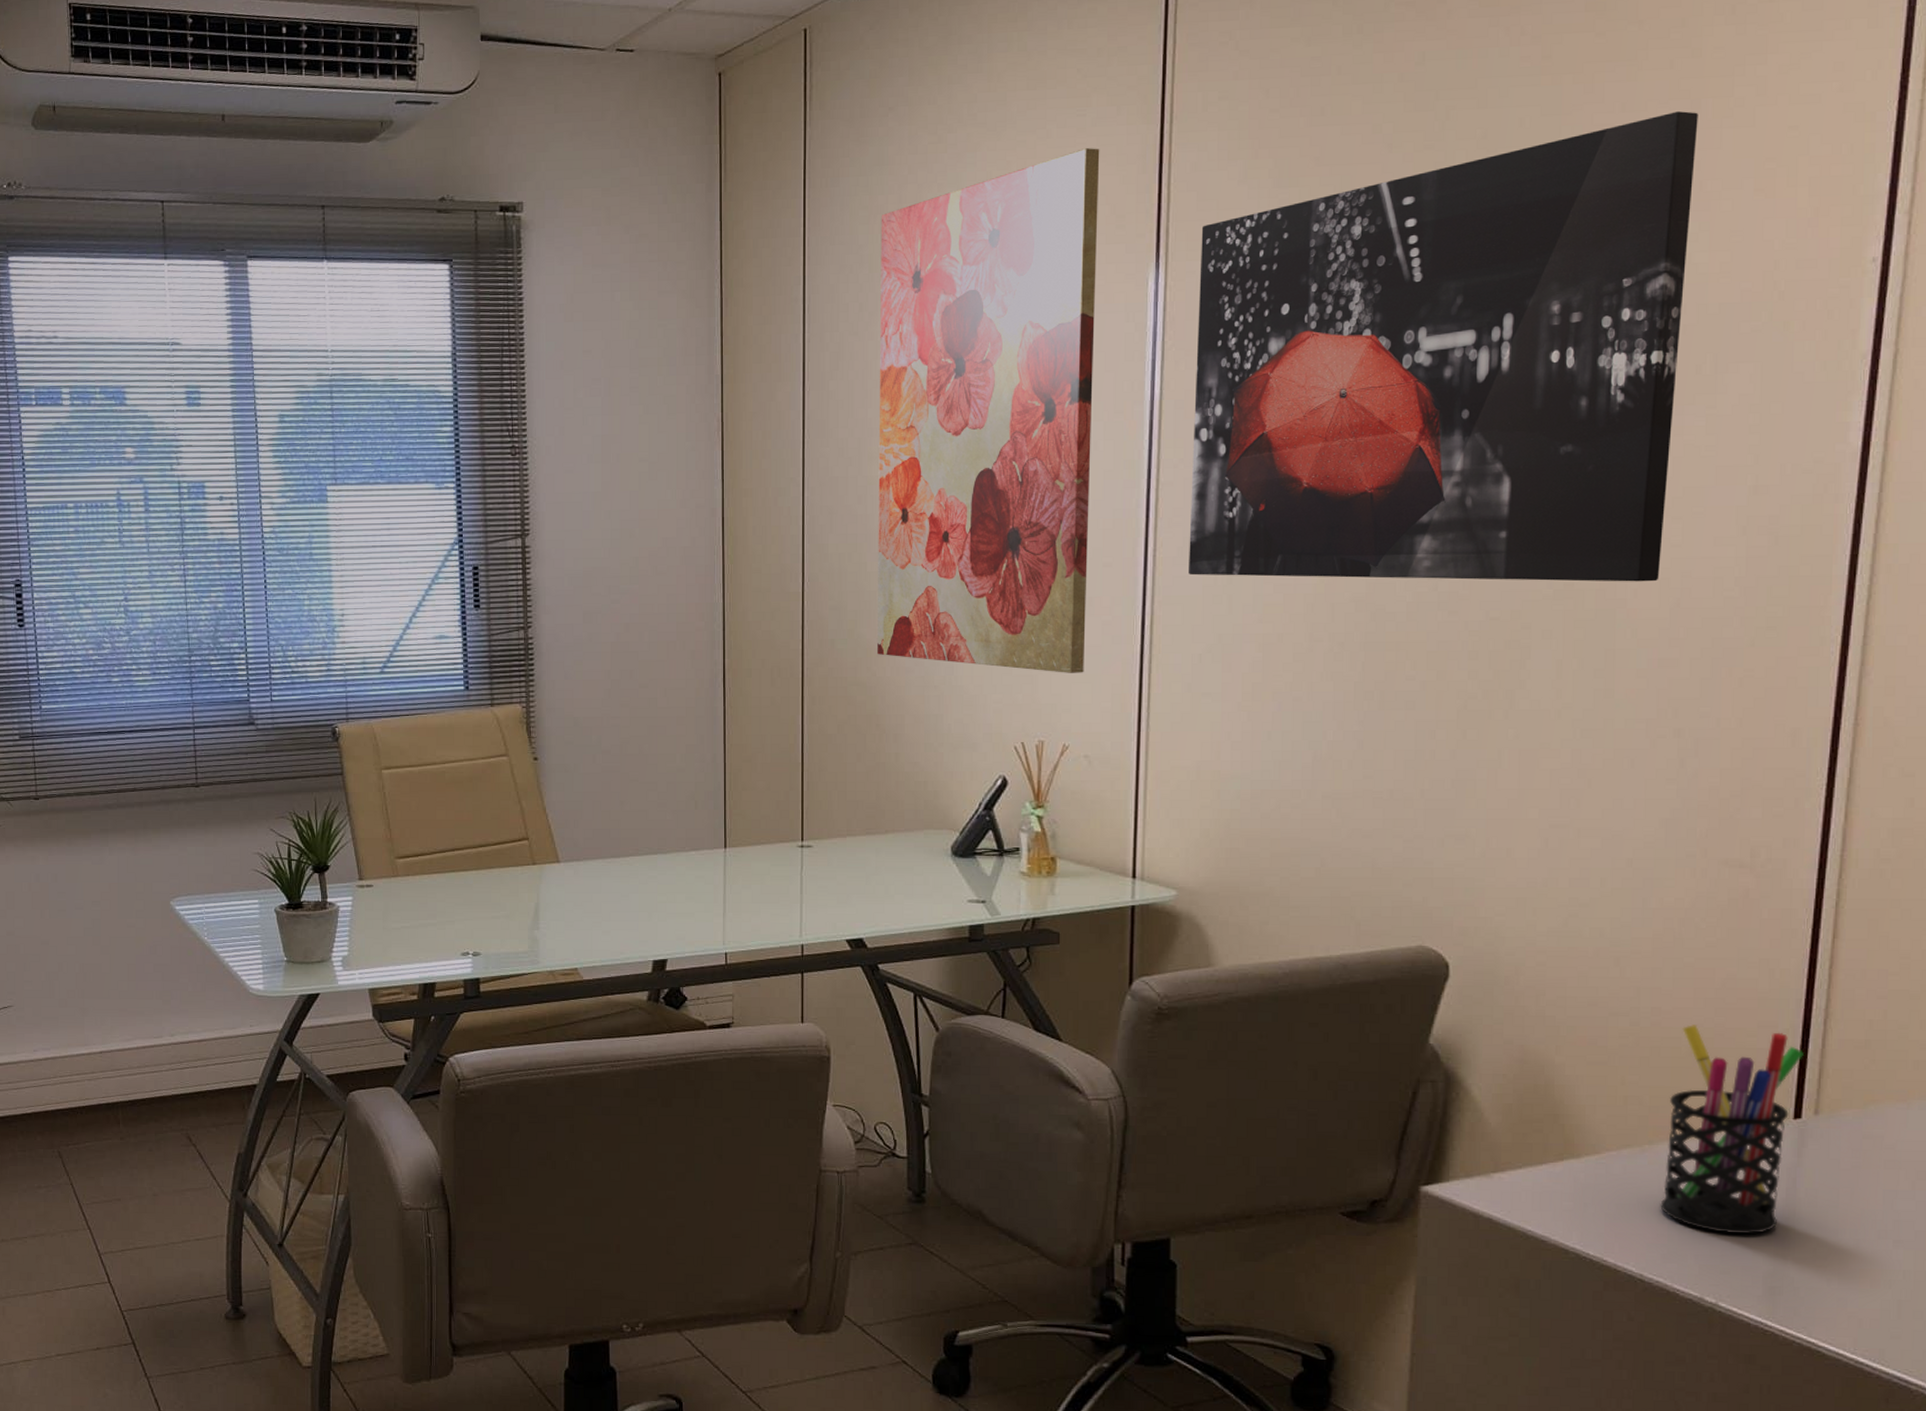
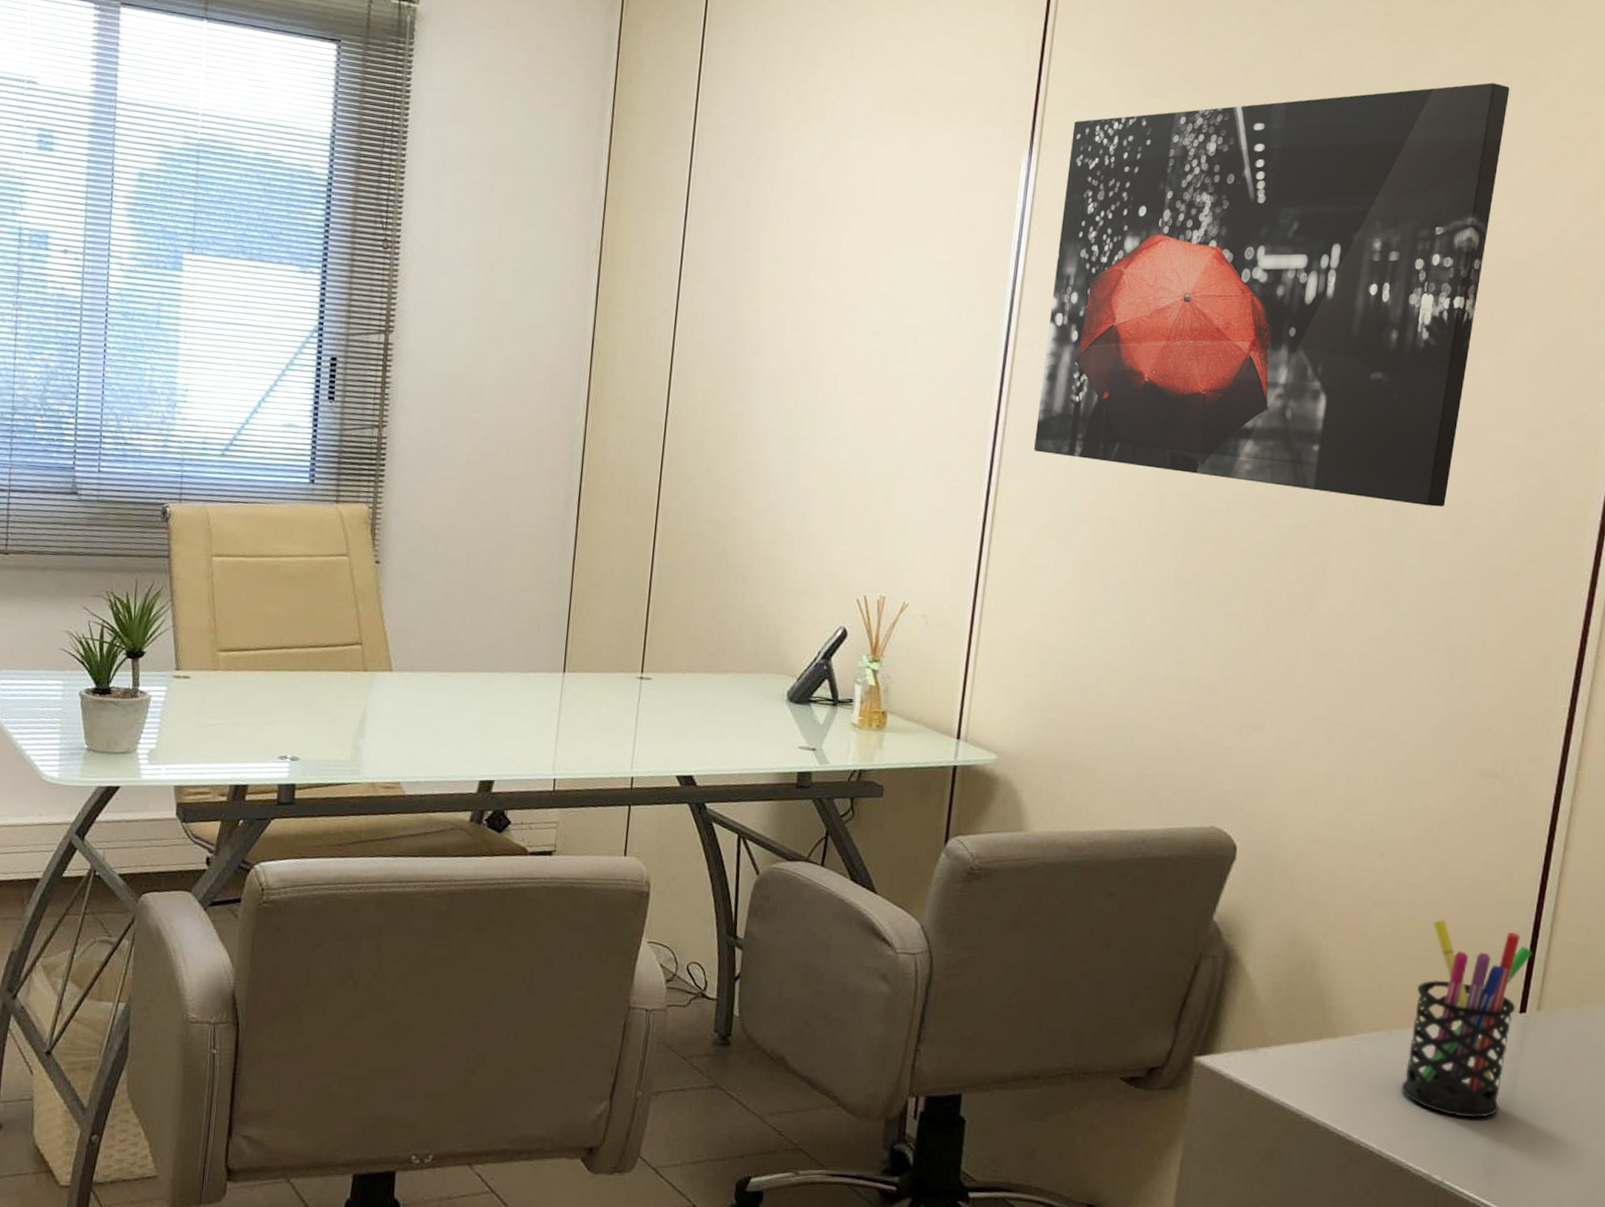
wall art: present [877,148,1100,673] -> none [733,30,988,535]

